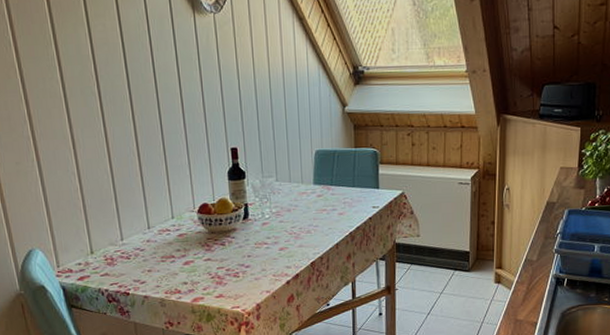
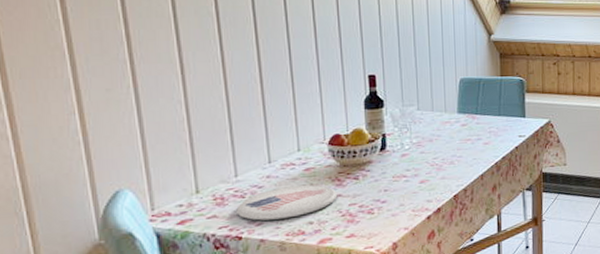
plate: none [123,248,208,280] -> present [236,184,338,221]

